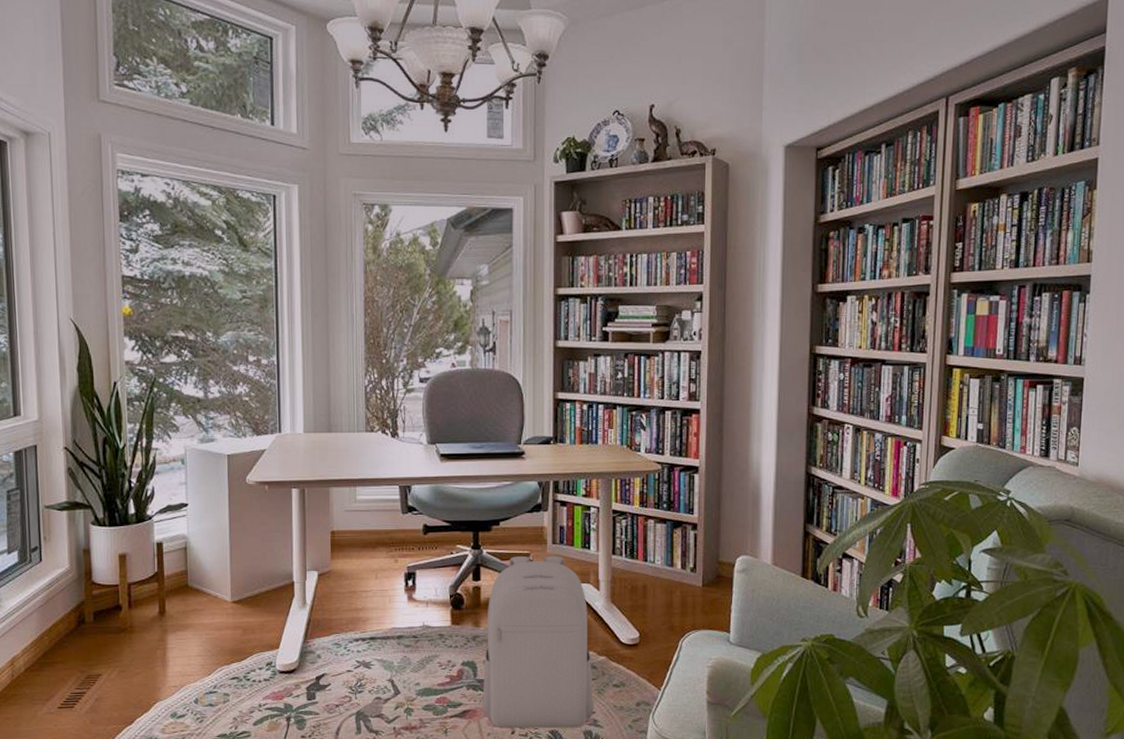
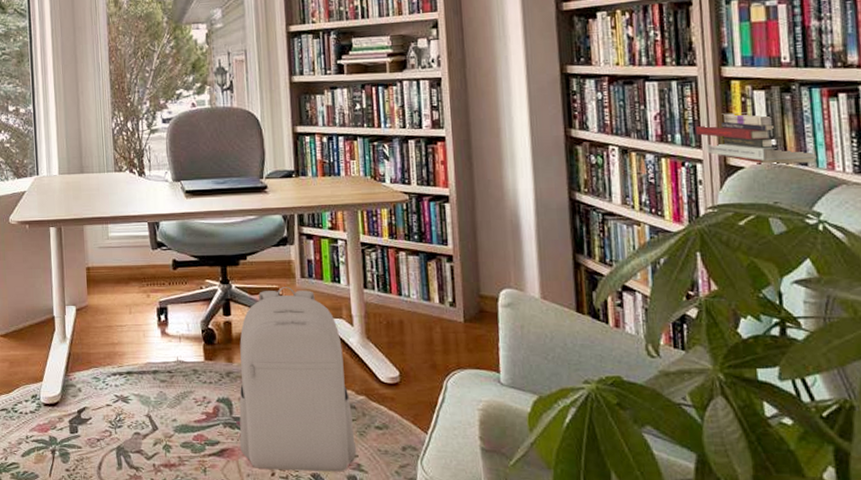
books: none [919,398,1014,446] -> present [695,112,818,164]

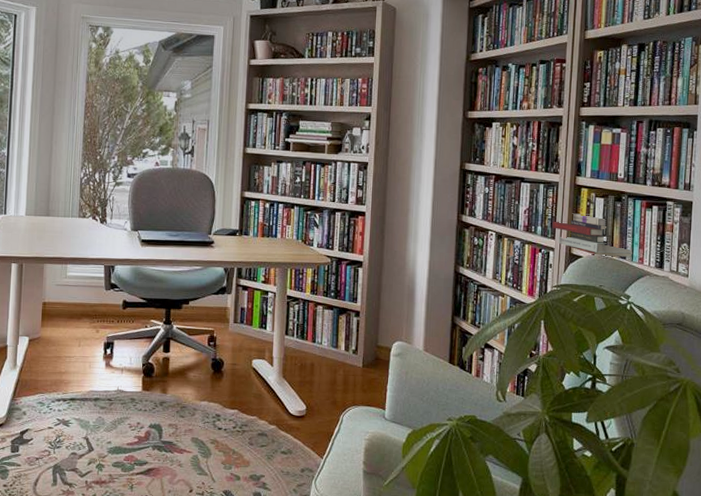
backpack: present [239,287,357,472] -> none [164,330,264,489]

